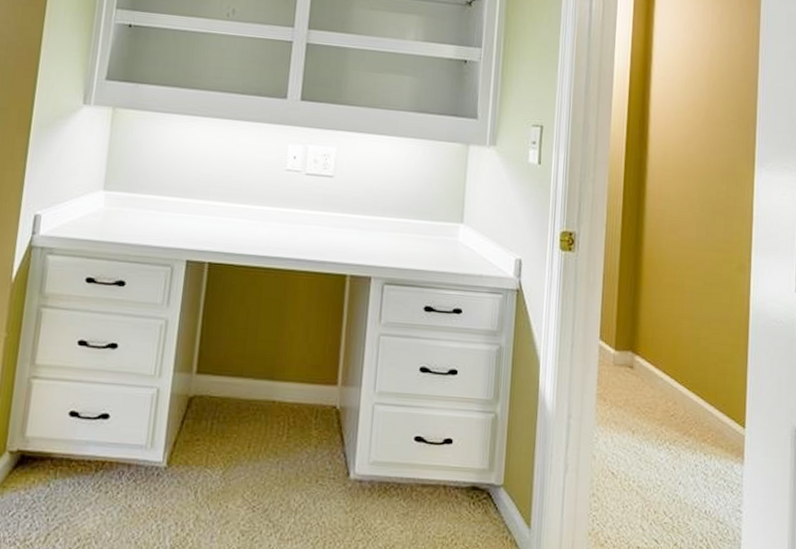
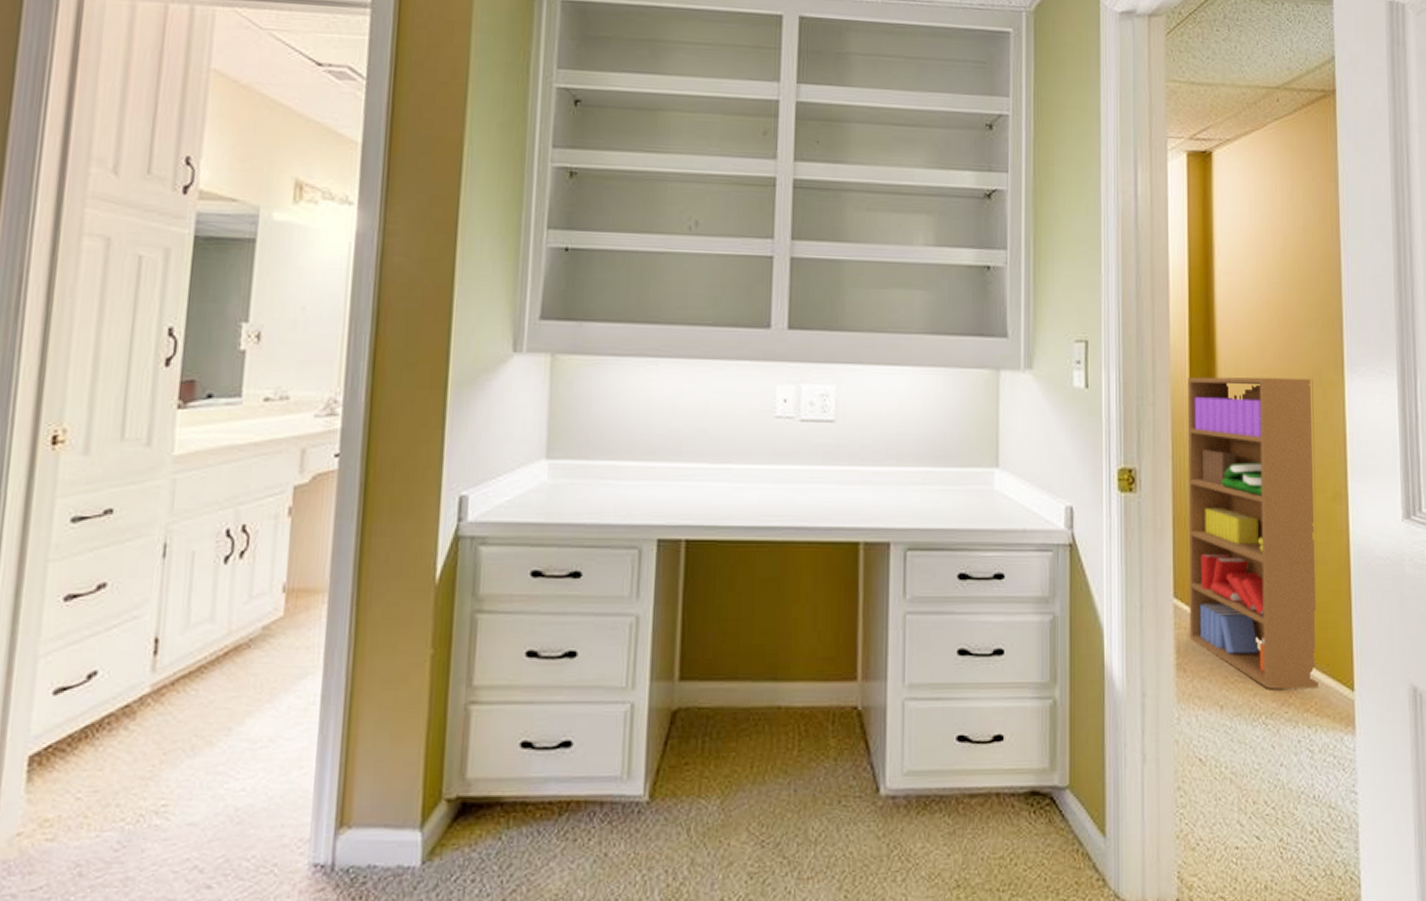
bookshelf: none [610,161,728,423] -> present [1187,377,1319,689]

